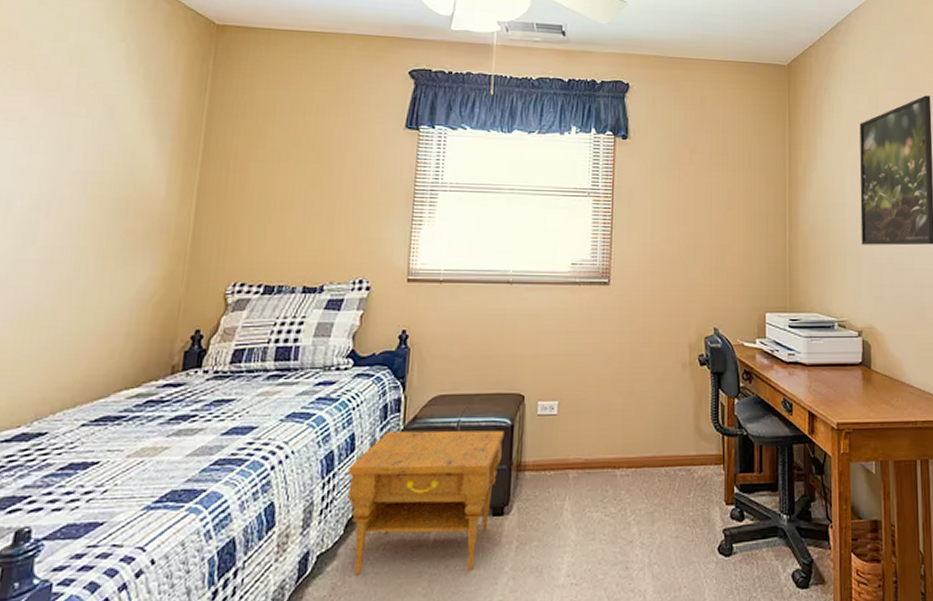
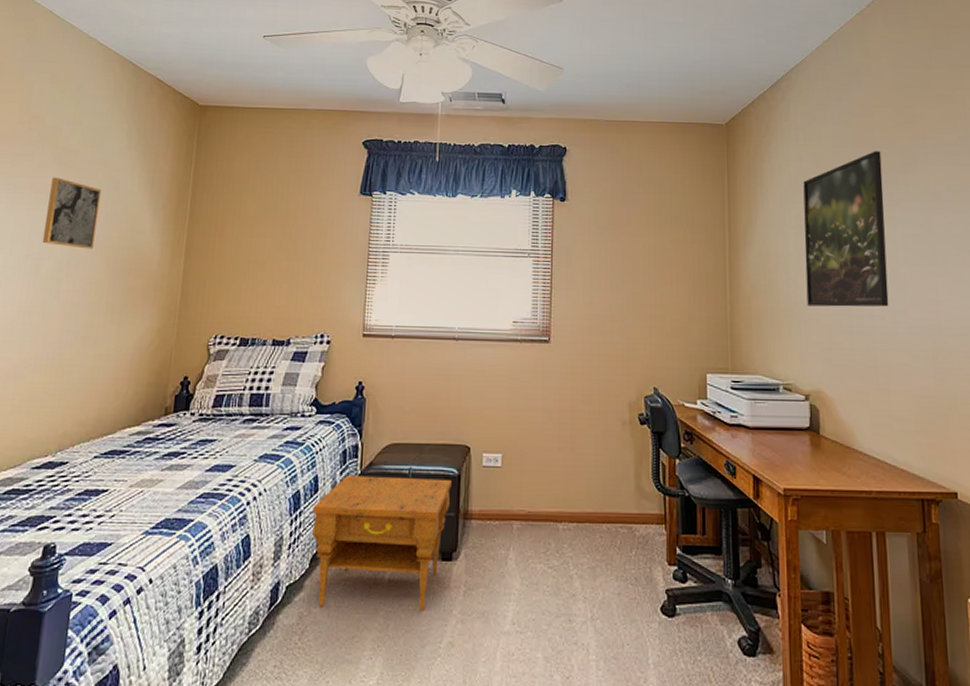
wall art: none [14,101,93,186] -> present [42,177,102,249]

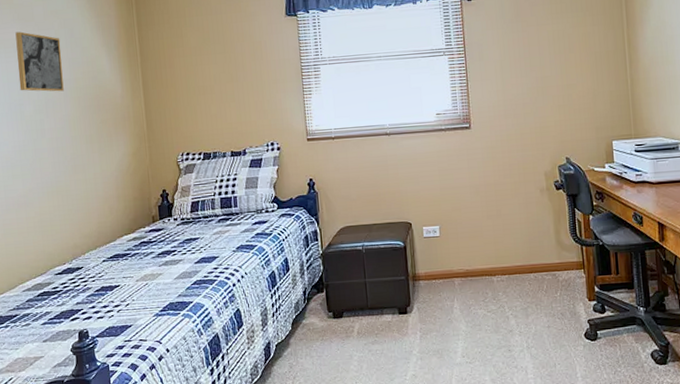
nightstand: present [312,475,452,611] -> none [287,250,400,358]

